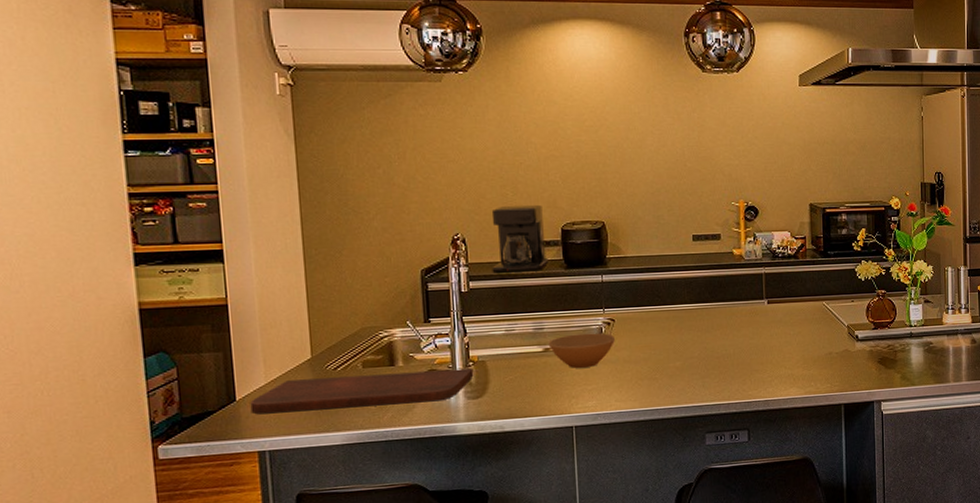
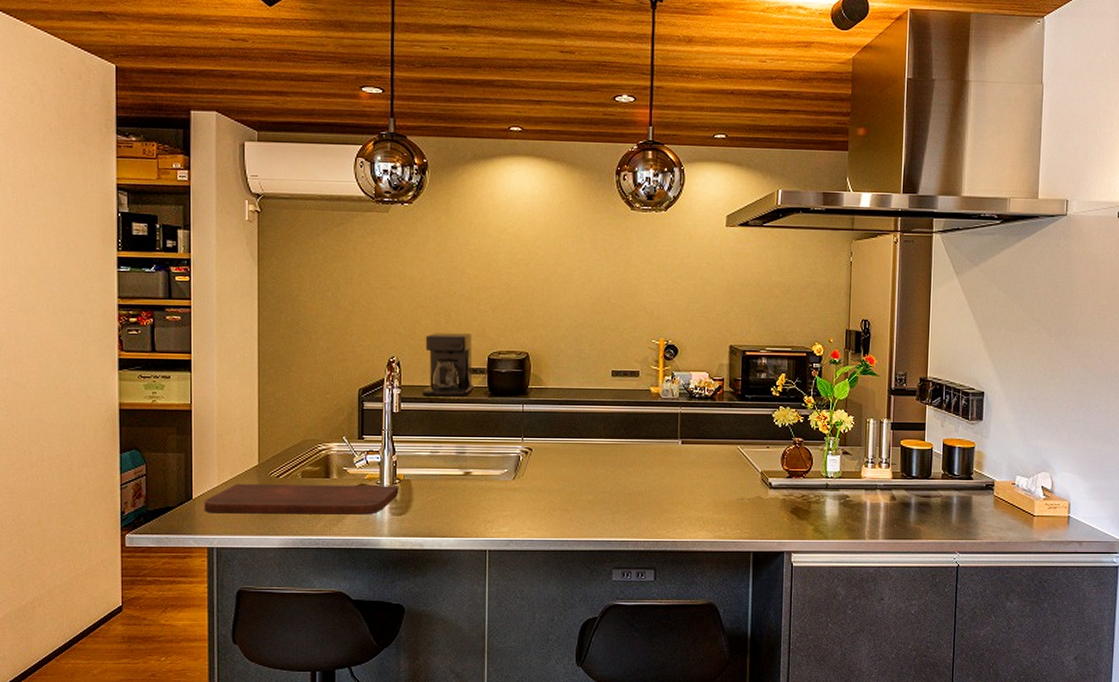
bowl: present [548,332,616,369] -> none [469,460,532,495]

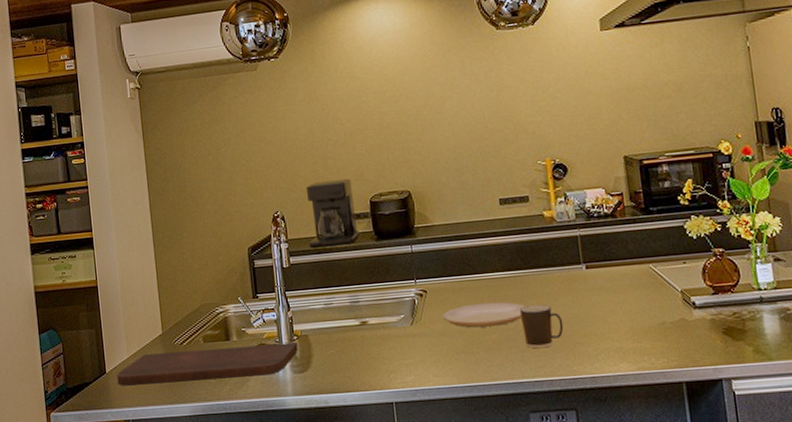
plate: none [544,465,623,488] -> present [442,302,526,328]
mug: none [616,472,654,512] -> present [519,305,564,349]

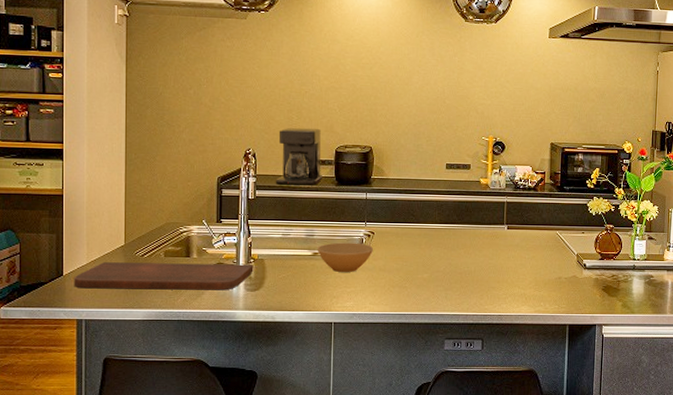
bowl: none [364,304,429,343] -> present [317,242,374,273]
plate: present [442,302,526,328] -> none [385,247,455,268]
mug: present [519,305,564,349] -> none [449,254,483,289]

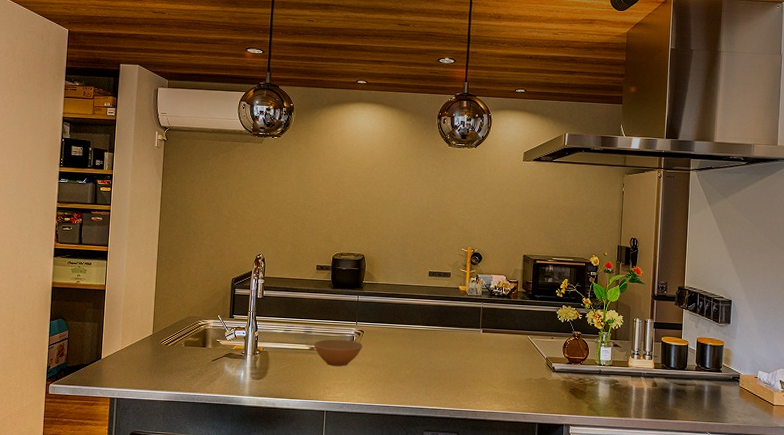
cutting board: present [74,262,254,290] -> none [109,349,259,378]
coffee maker: present [275,127,322,186] -> none [280,237,321,288]

